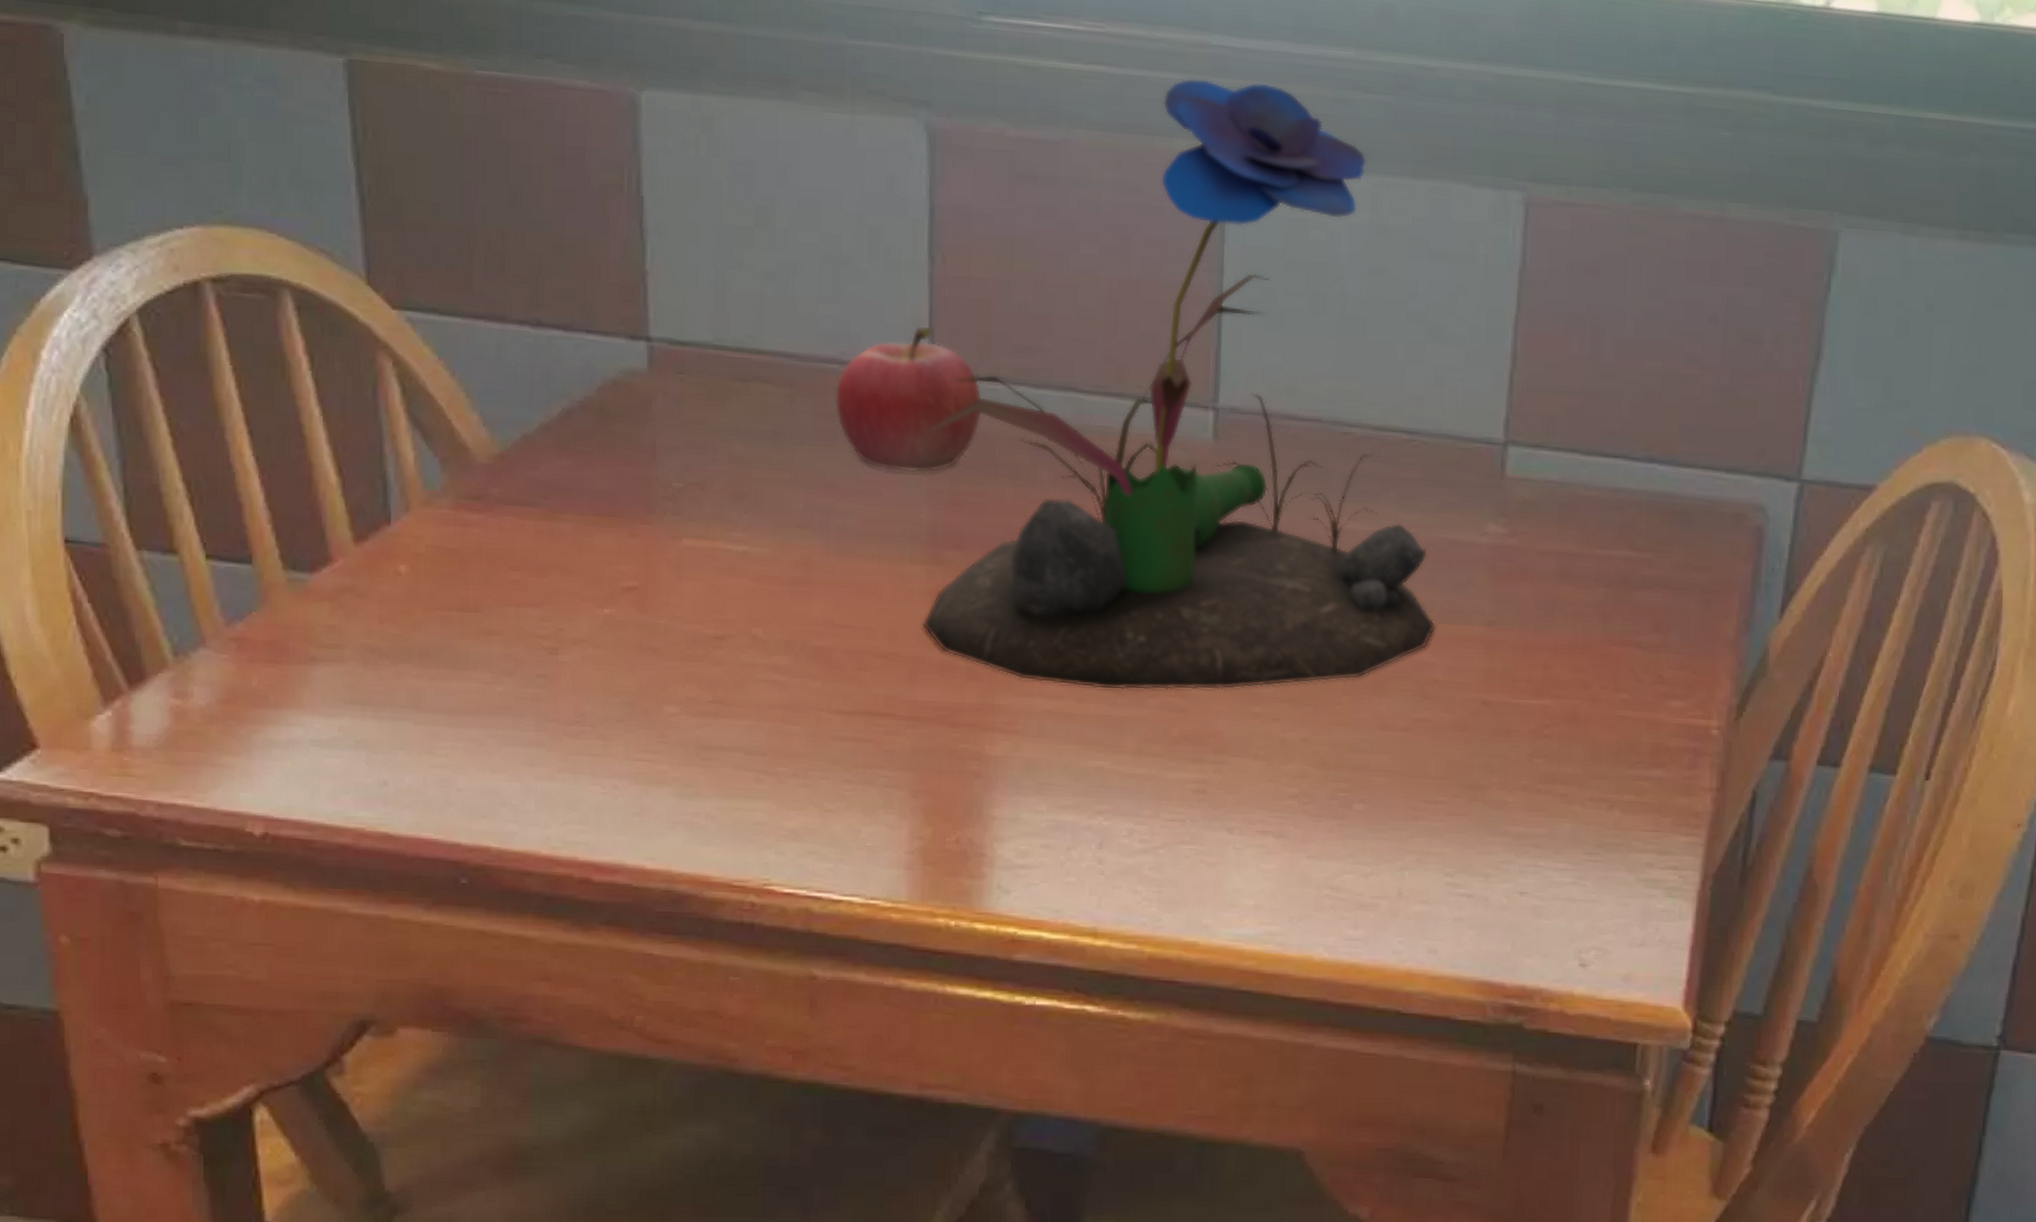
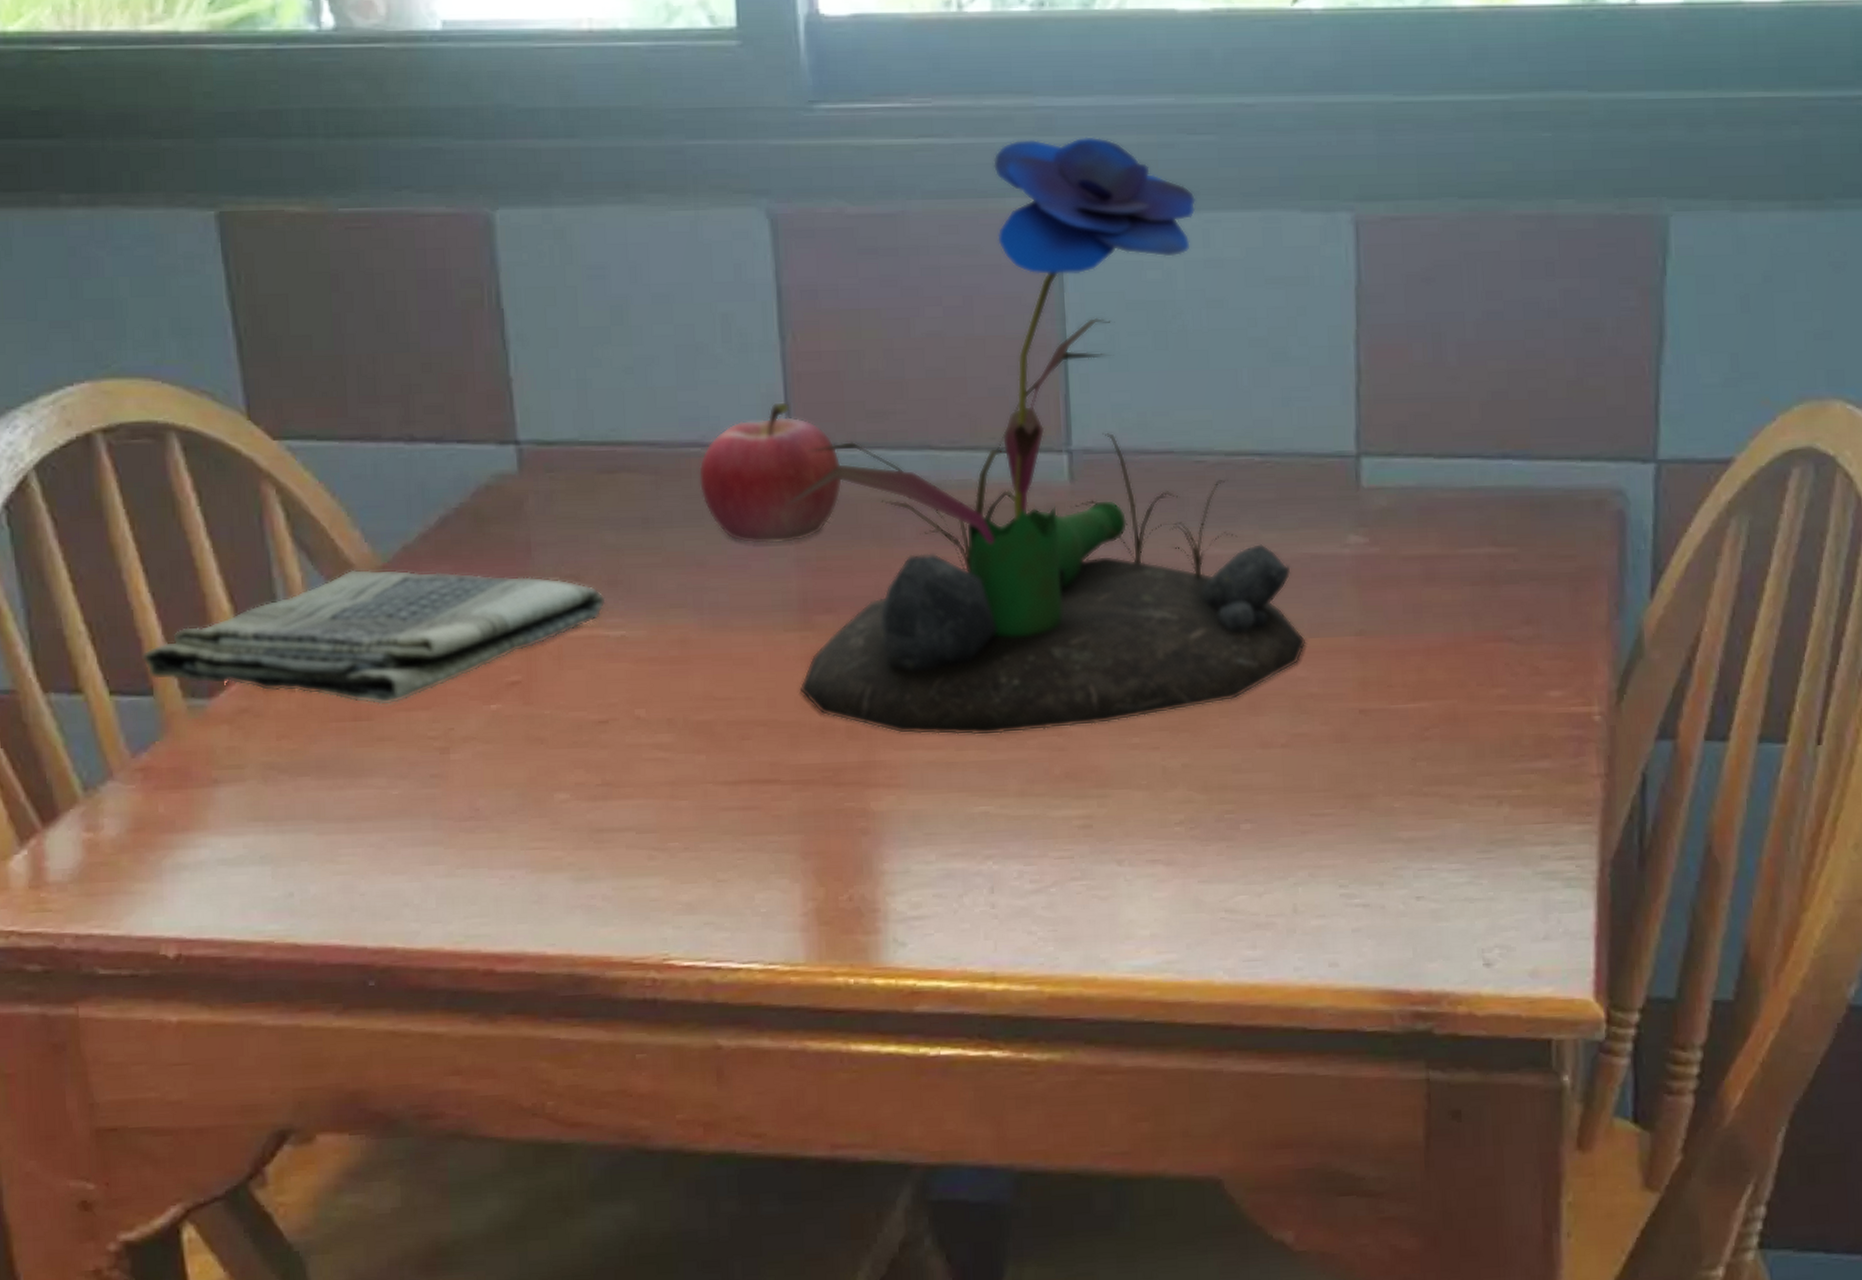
dish towel: none [242,453,730,598] -> present [142,569,606,705]

